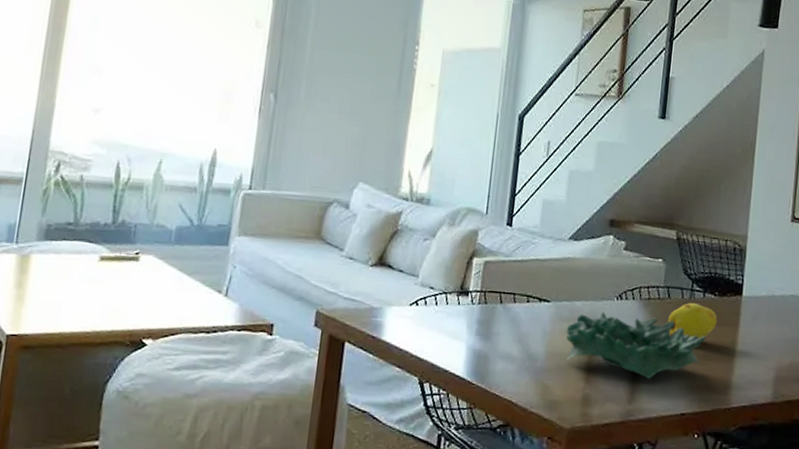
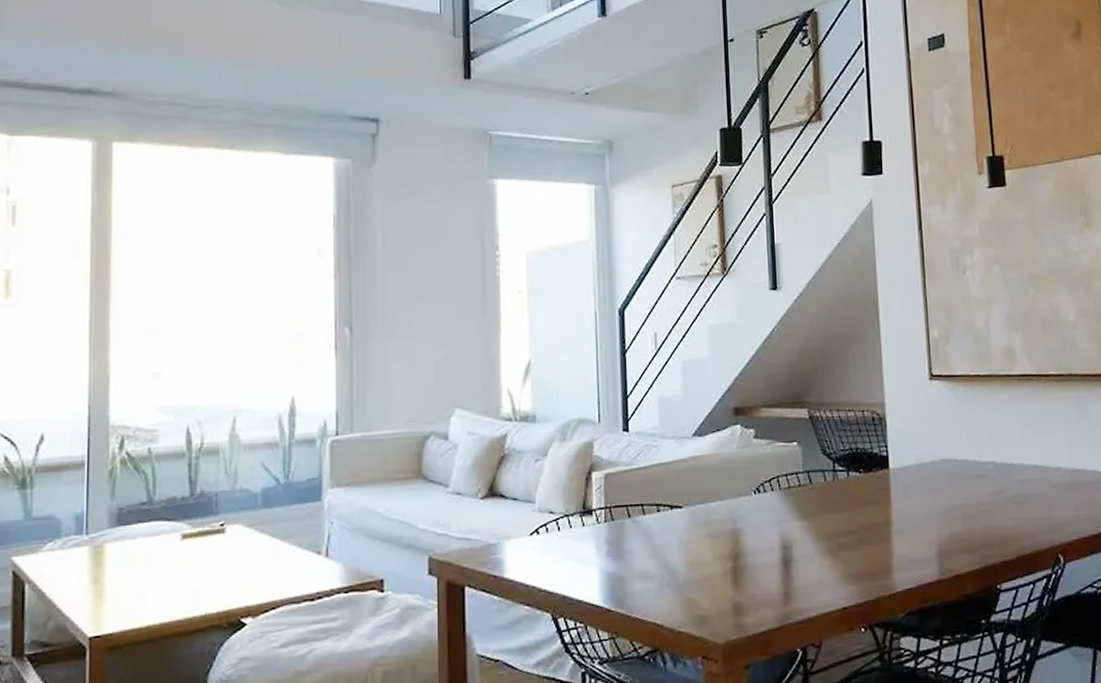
decorative bowl: present [566,312,706,380] -> none [704,507,857,576]
fruit: present [667,303,717,340] -> none [812,484,867,525]

